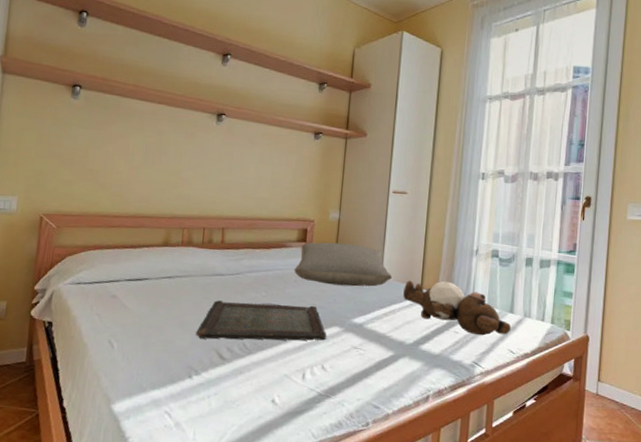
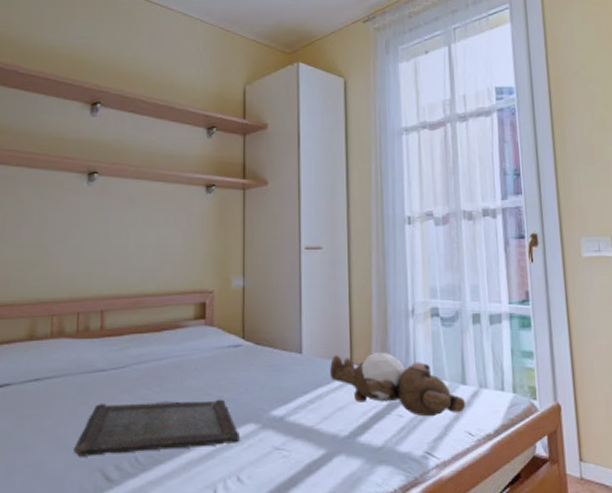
pillow: present [294,242,392,287] -> none [193,316,314,370]

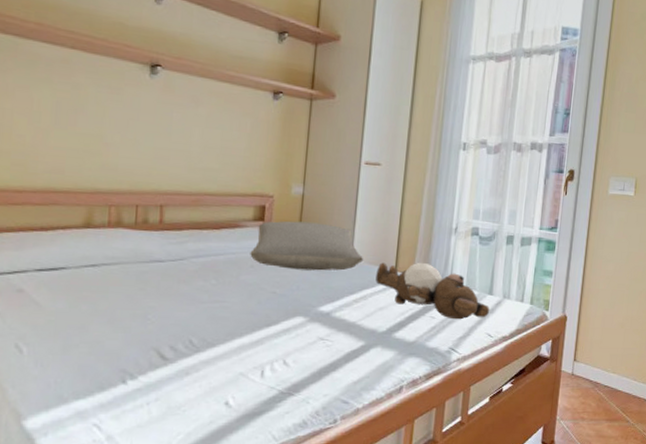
serving tray: present [74,399,239,457] -> none [130,291,289,337]
pillow: none [193,316,314,370] -> present [250,220,363,271]

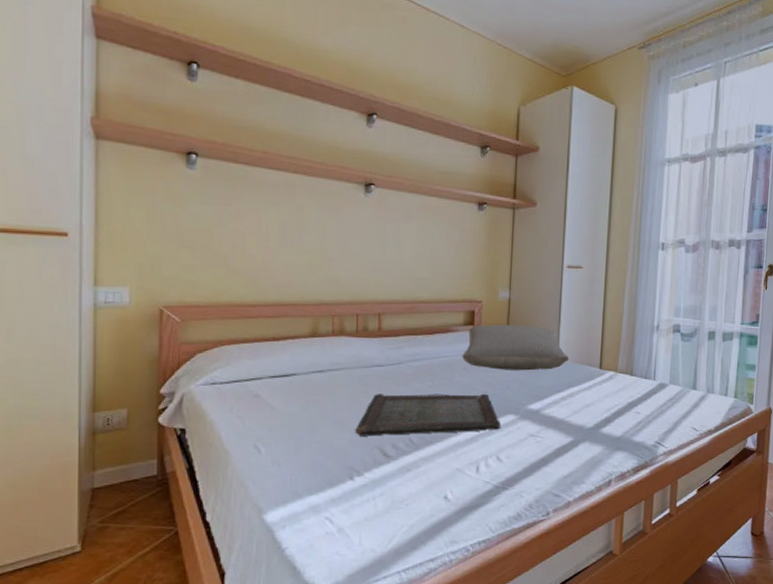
serving tray: none [130,291,289,337] -> present [355,393,500,436]
teddy bear: present [375,262,490,320] -> none [581,360,694,415]

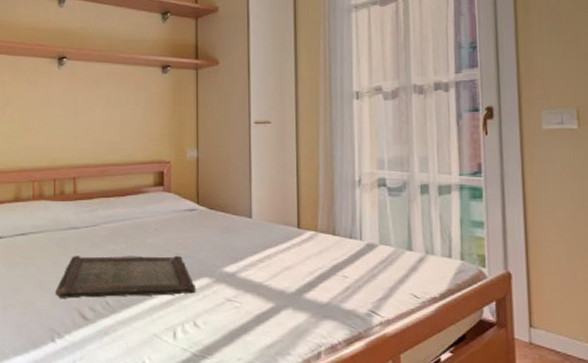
pillow: present [462,324,569,371] -> none [153,184,263,231]

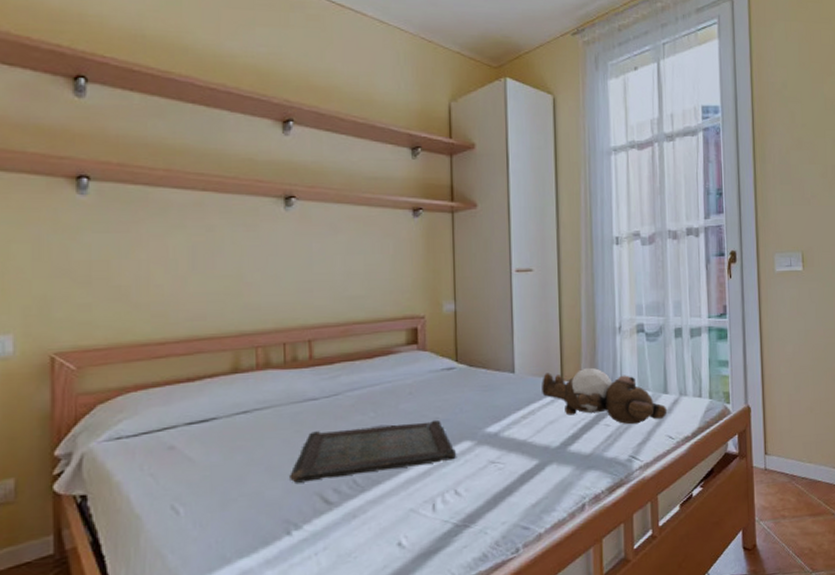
teddy bear: none [278,218,412,279] -> present [542,367,668,425]

